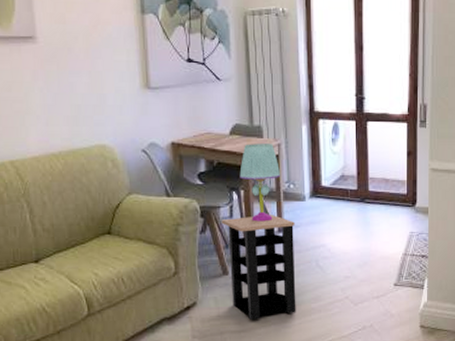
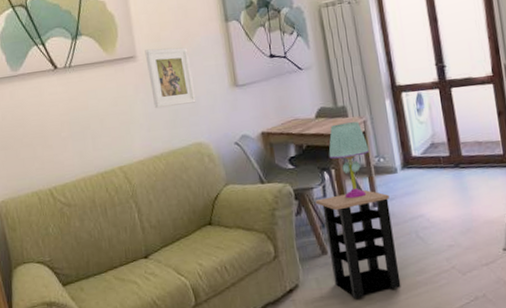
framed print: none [46,31,102,101] -> present [145,47,196,109]

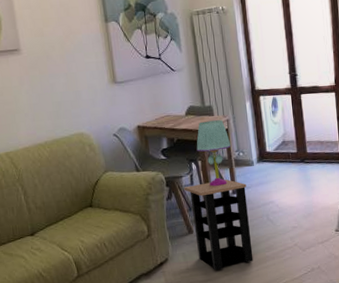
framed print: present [145,47,196,109] -> none [28,43,78,100]

